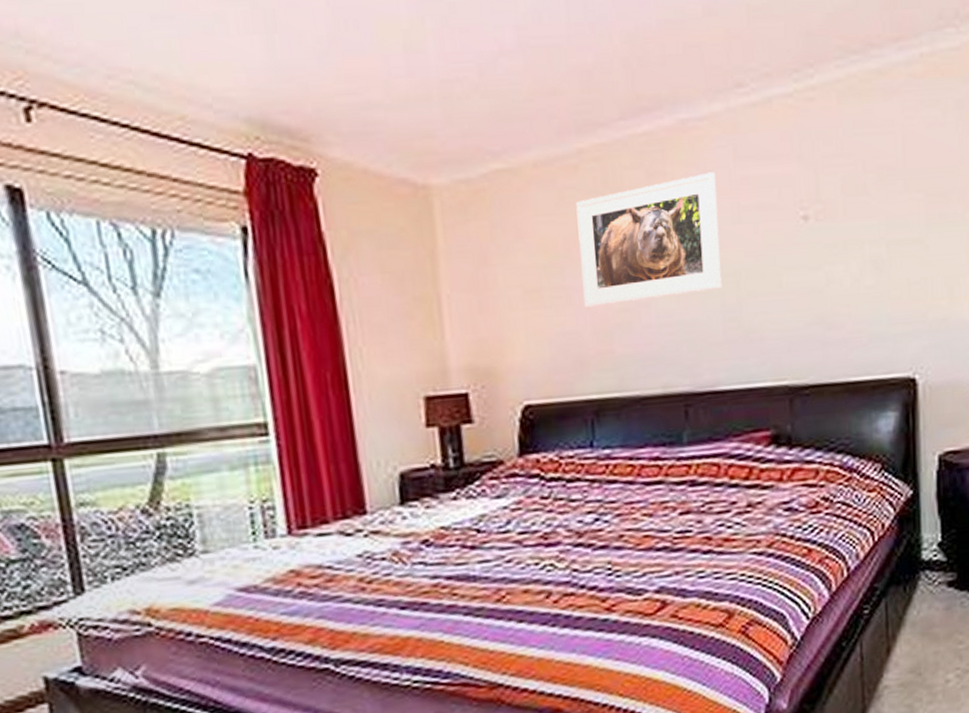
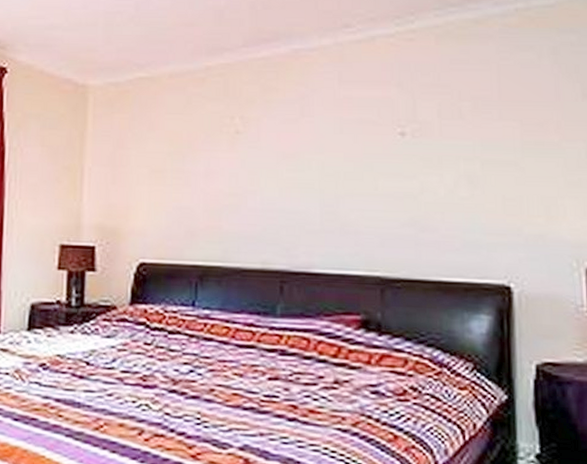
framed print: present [576,172,722,307] -> none [199,91,322,189]

